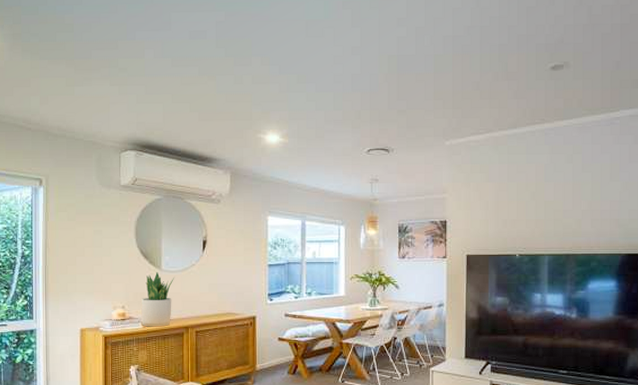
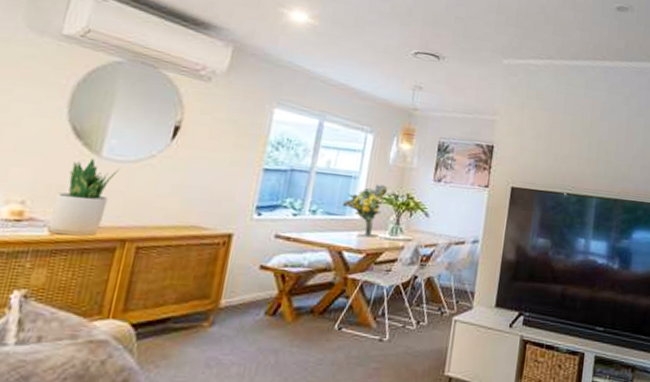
bouquet: none [329,266,362,311] -> present [342,184,387,239]

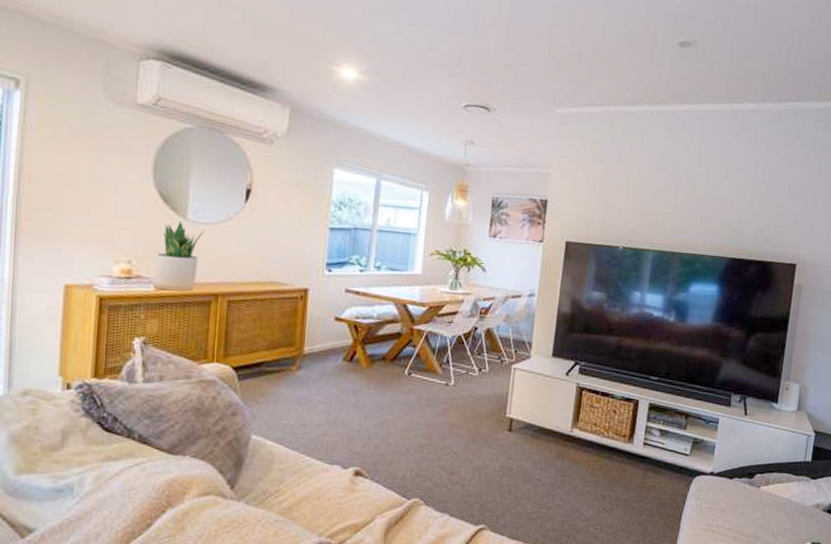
bouquet: present [342,184,387,239] -> none [403,241,445,293]

